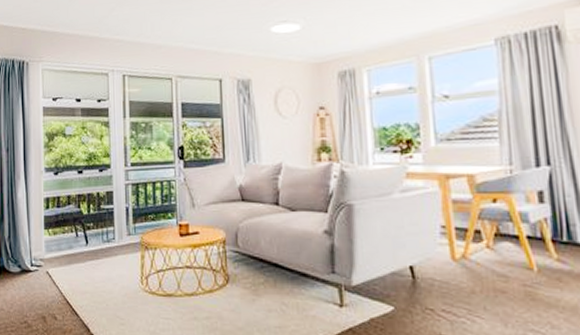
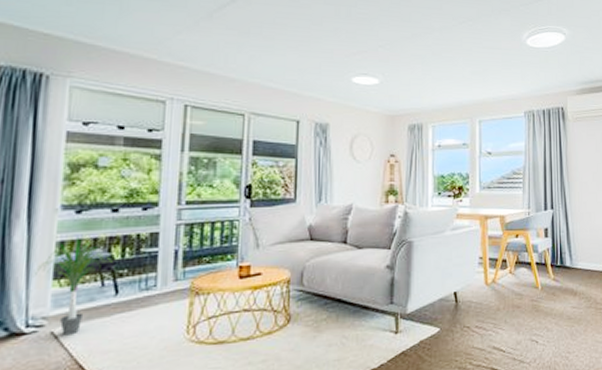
potted plant: none [32,193,82,276] -> present [33,236,113,336]

